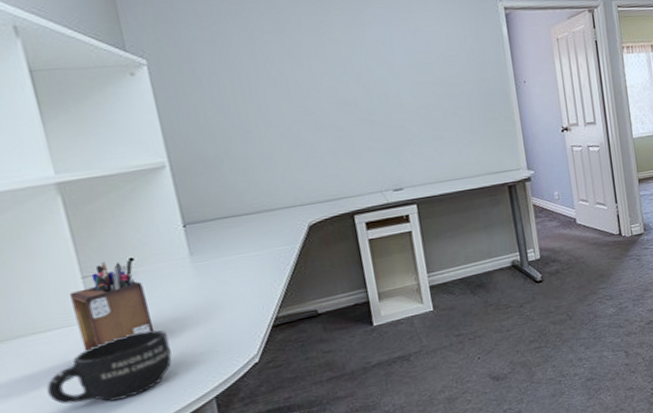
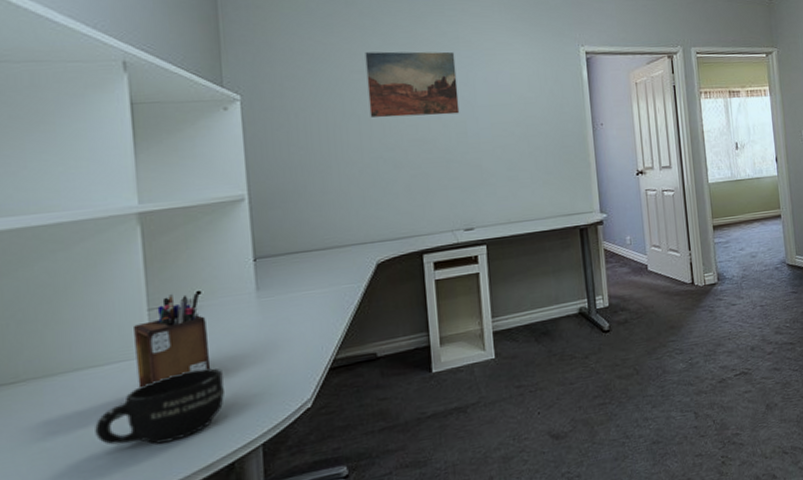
wall art: none [273,9,379,80] -> present [365,51,460,118]

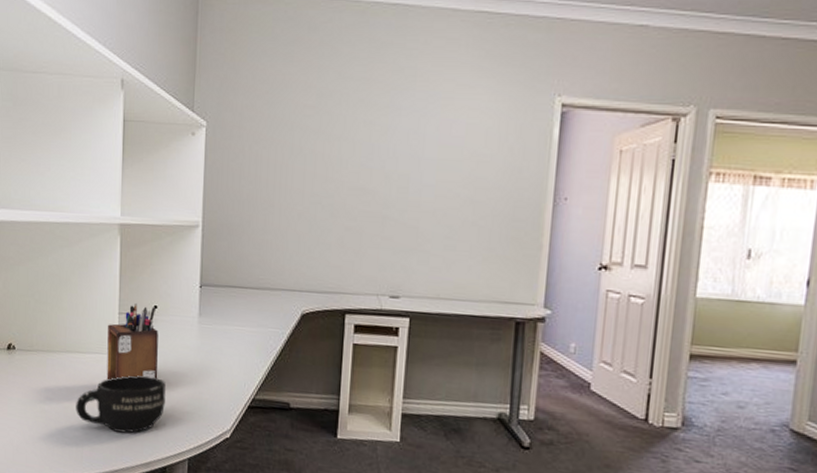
wall art: present [365,51,460,118] -> none [315,86,409,165]

